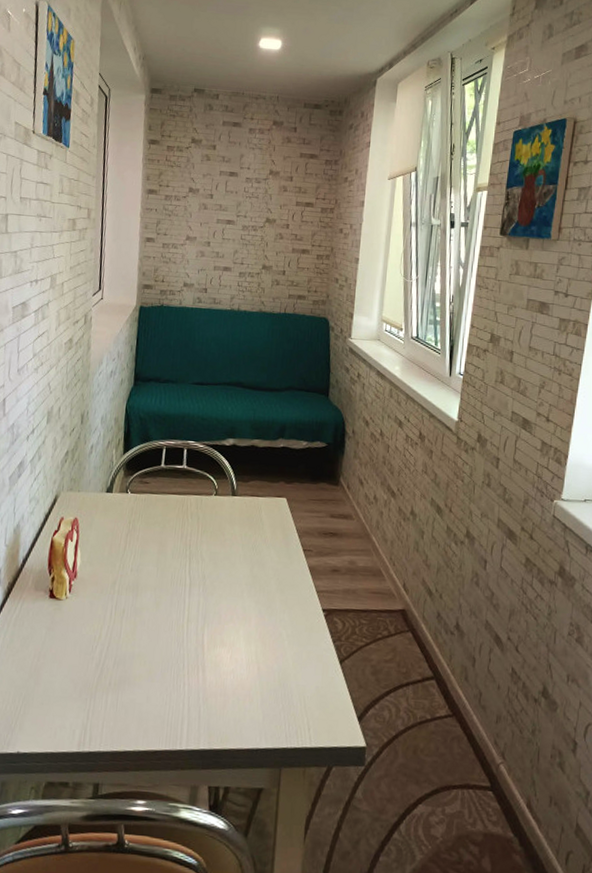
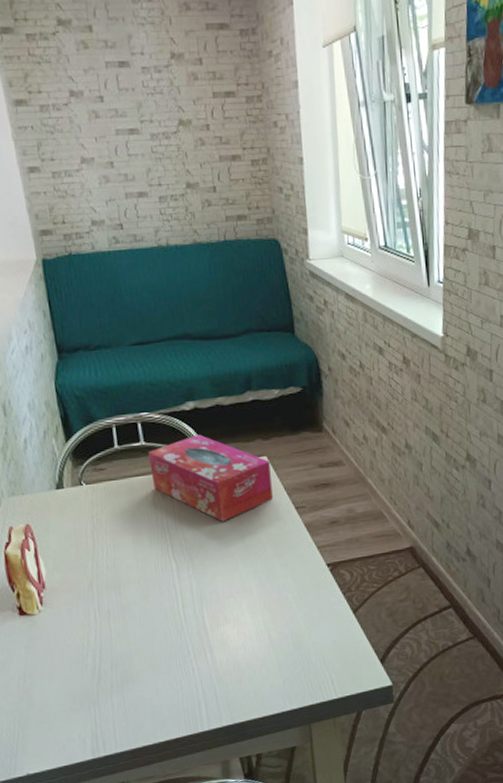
tissue box: none [186,468,288,550] -> present [148,435,273,522]

